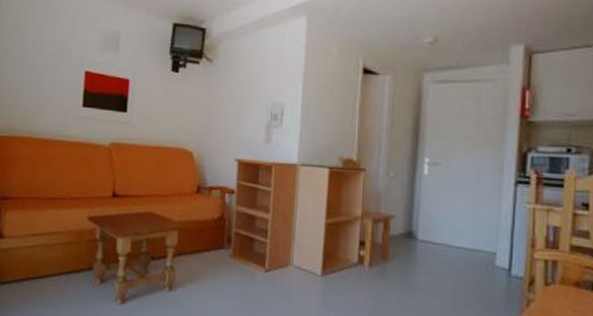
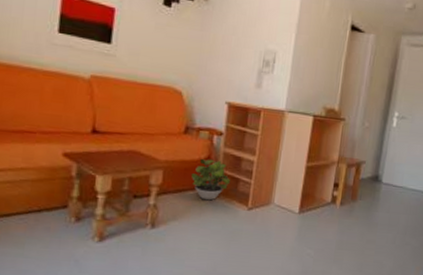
potted plant: none [205,218,246,262] -> present [190,159,231,201]

